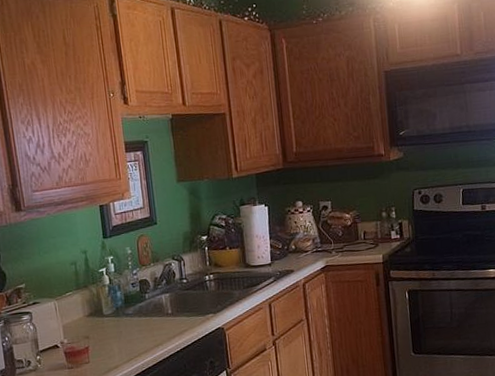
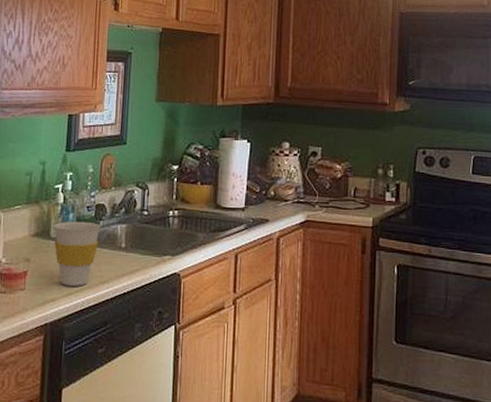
cup: none [105,296,148,354] -> present [54,221,101,286]

